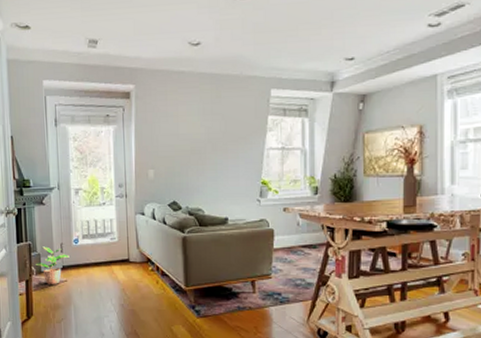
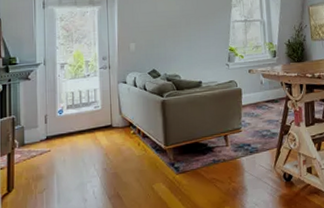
potted plant: present [35,246,70,284] -> none [18,119,54,156]

